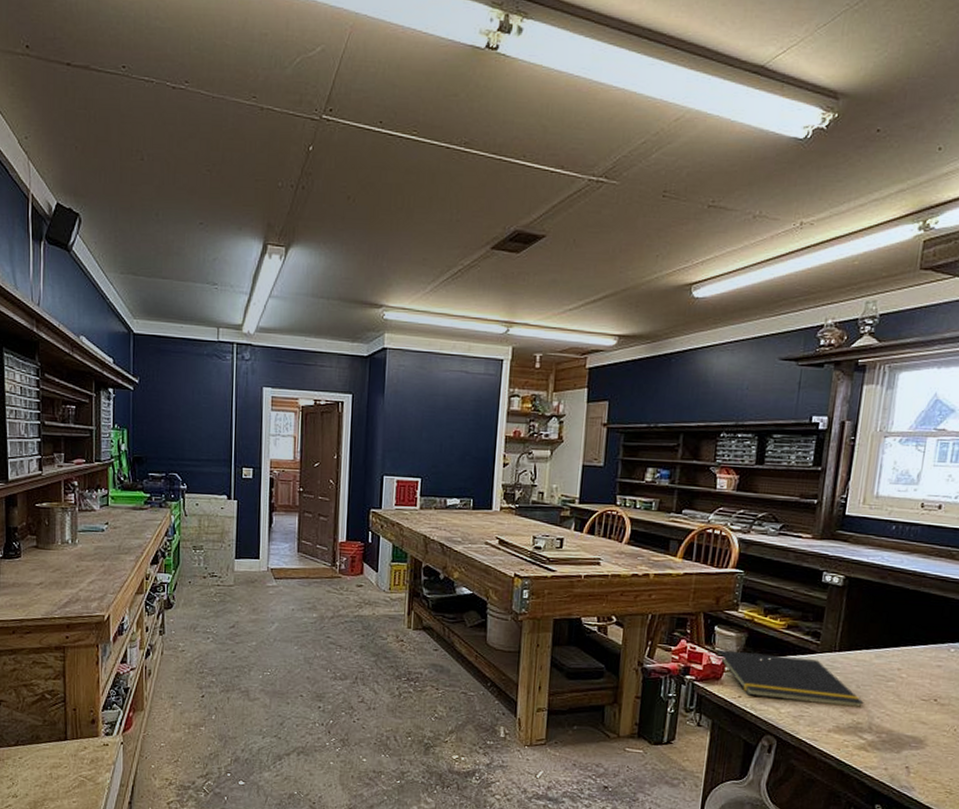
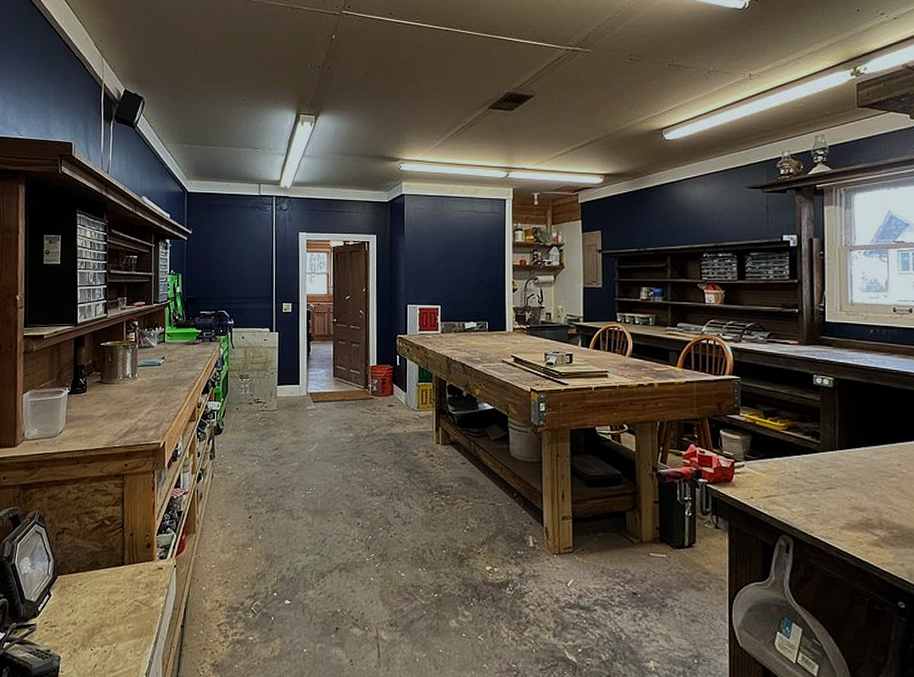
notepad: present [712,649,864,707] -> none [722,452,871,504]

